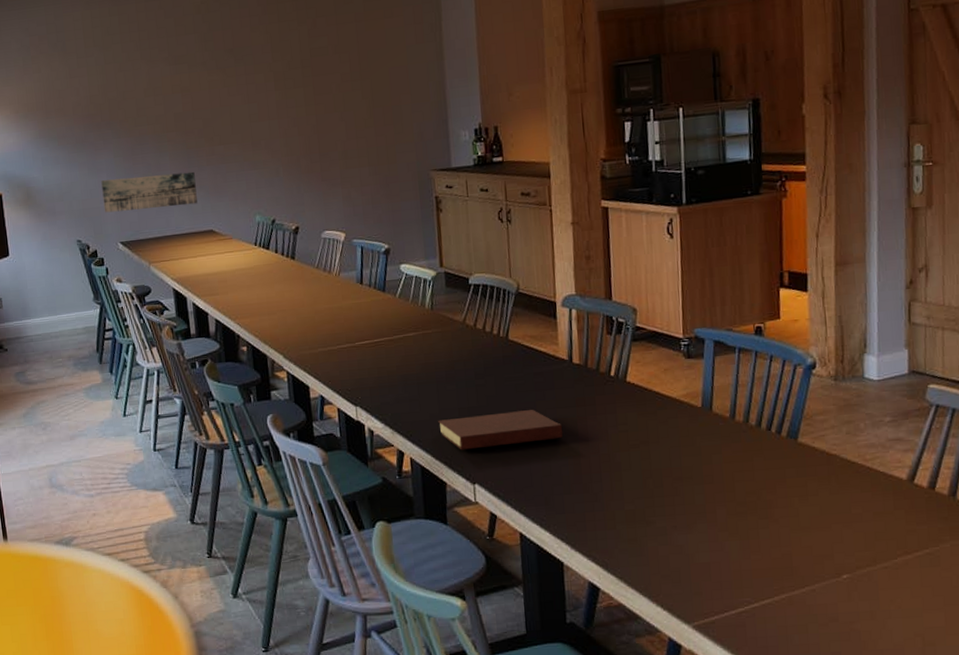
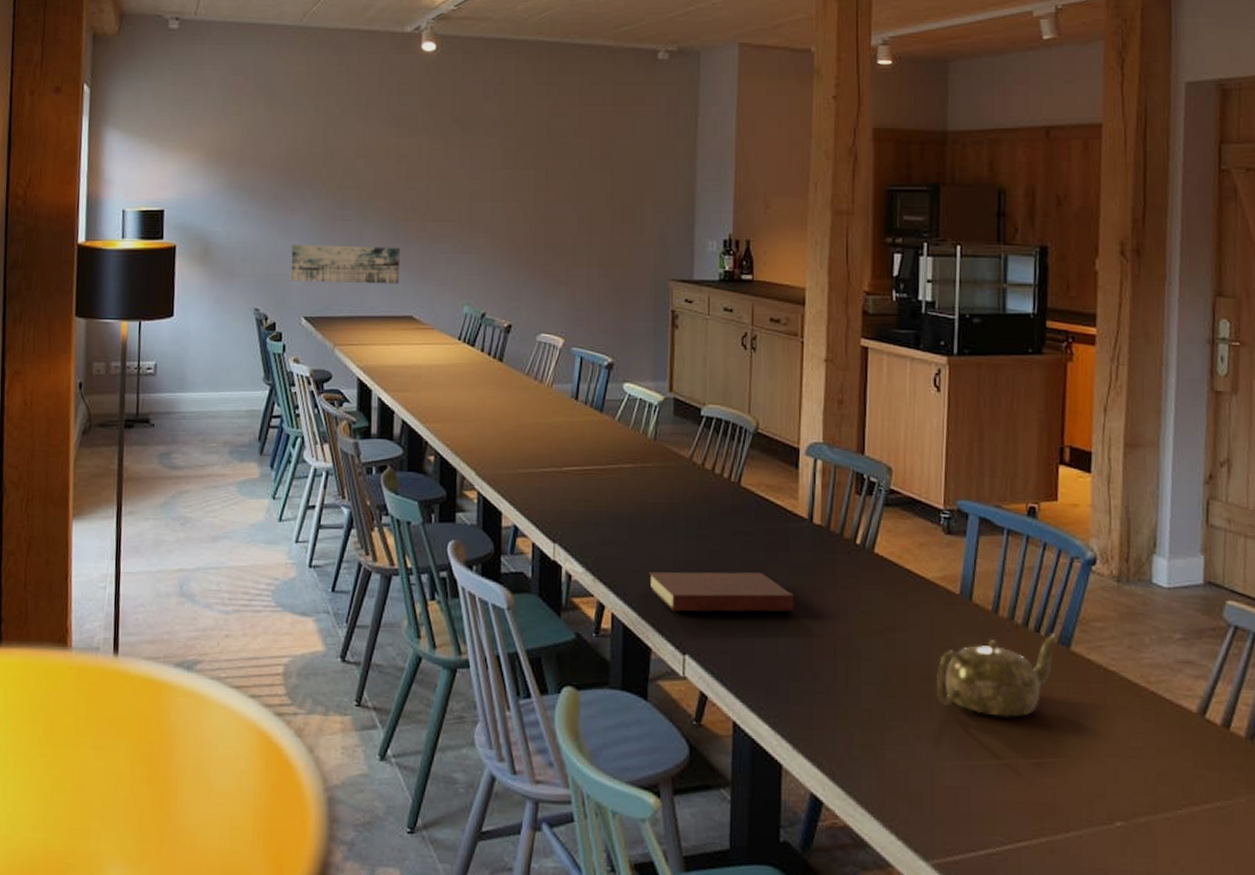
teapot: none [686,429,788,503] -> present [937,633,1059,717]

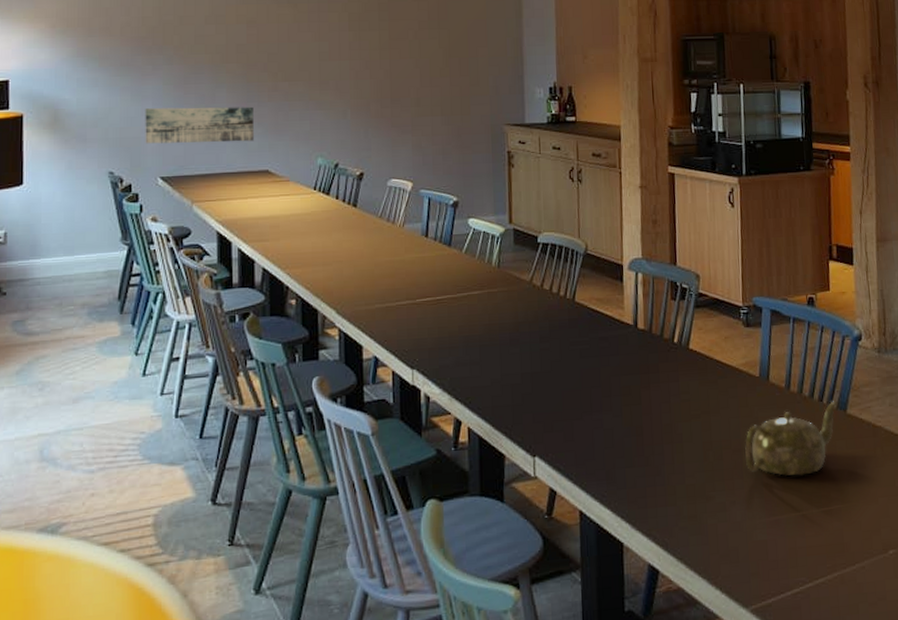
notebook: present [648,571,795,612] -> none [498,376,627,419]

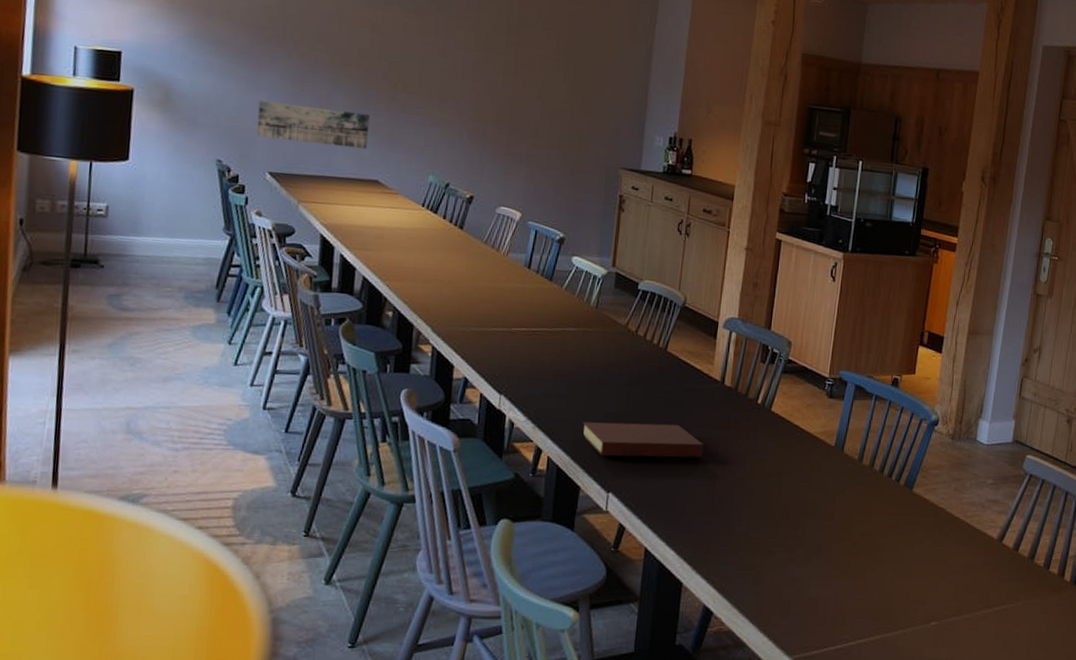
notebook: none [498,376,627,419] -> present [582,422,705,458]
teapot: present [745,401,838,476] -> none [810,478,906,543]

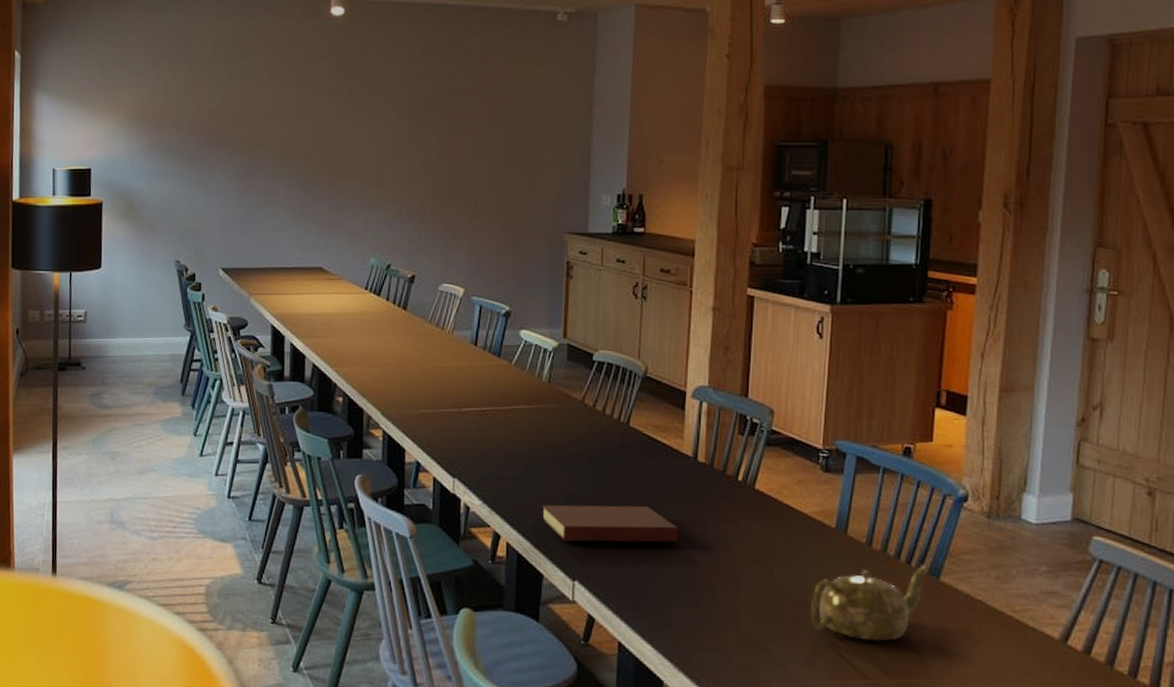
wall art: present [256,100,370,149] -> none [209,201,311,238]
teapot: none [810,478,906,543] -> present [811,565,929,642]

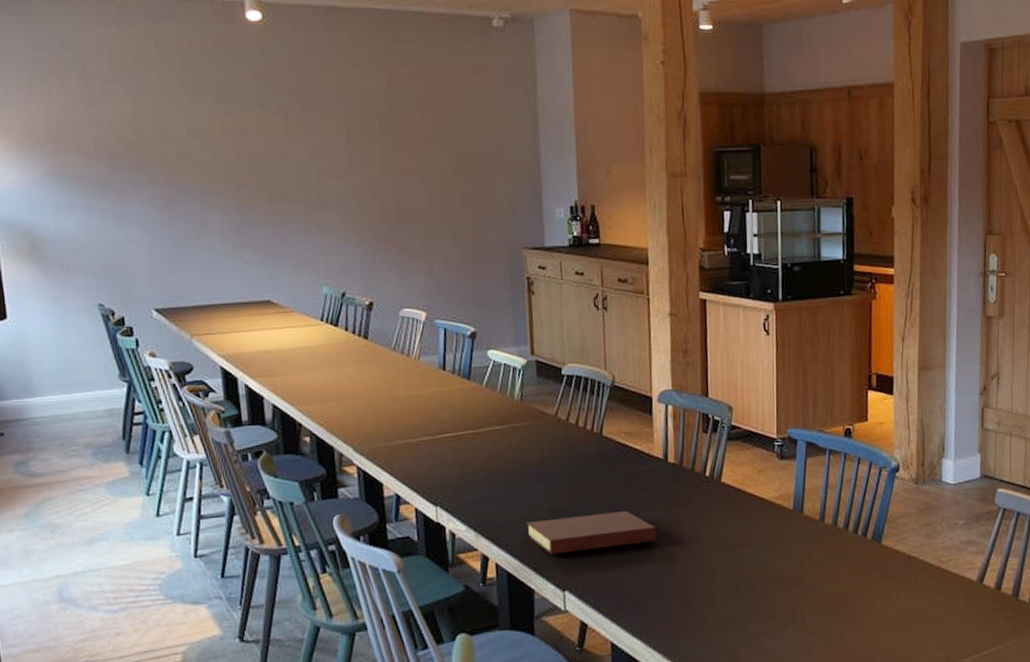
teapot: present [811,565,929,642] -> none [777,532,873,606]

